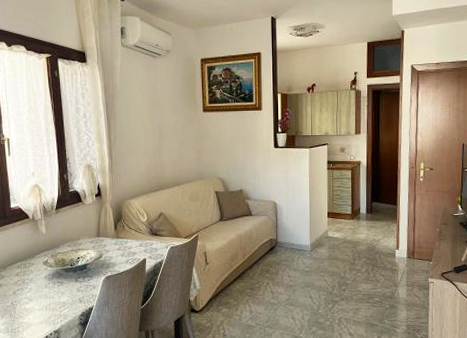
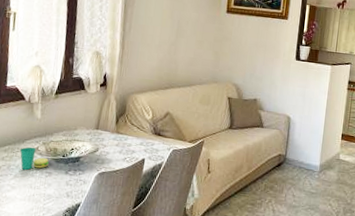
cup: none [32,260,59,282] -> present [20,146,49,170]

